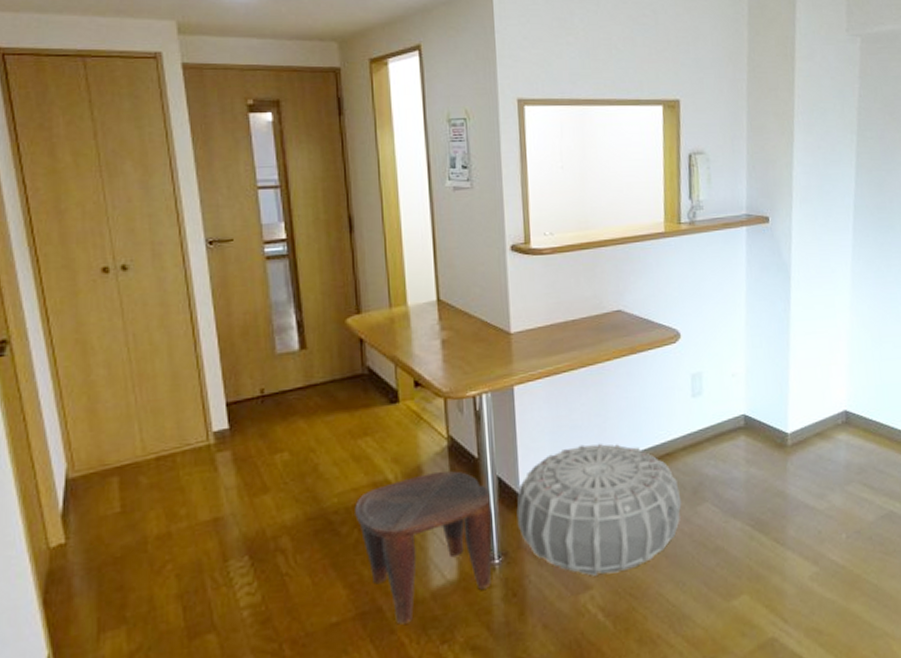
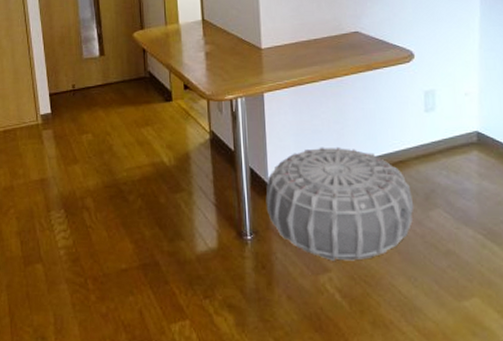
stool: present [355,470,493,625] -> none [139,158,246,278]

